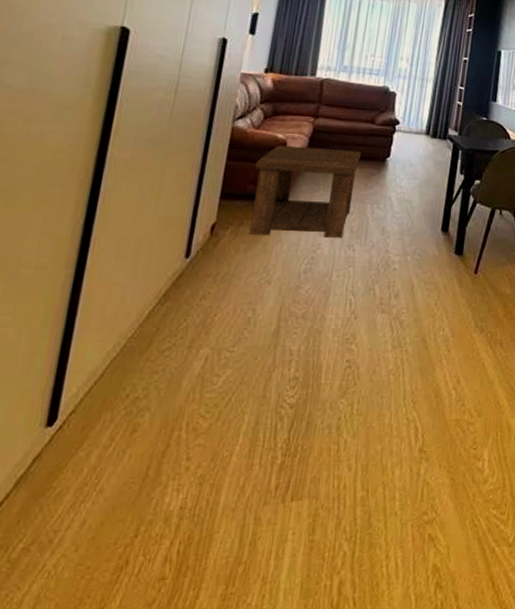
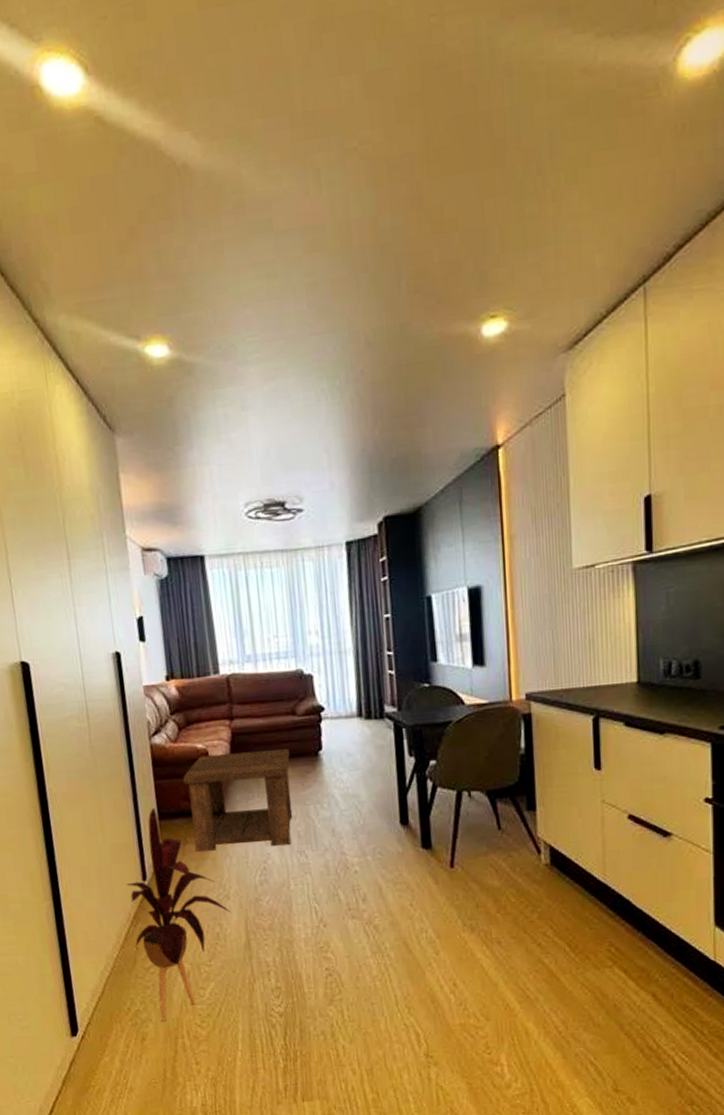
house plant: none [156,187,269,412] -> present [126,808,232,1022]

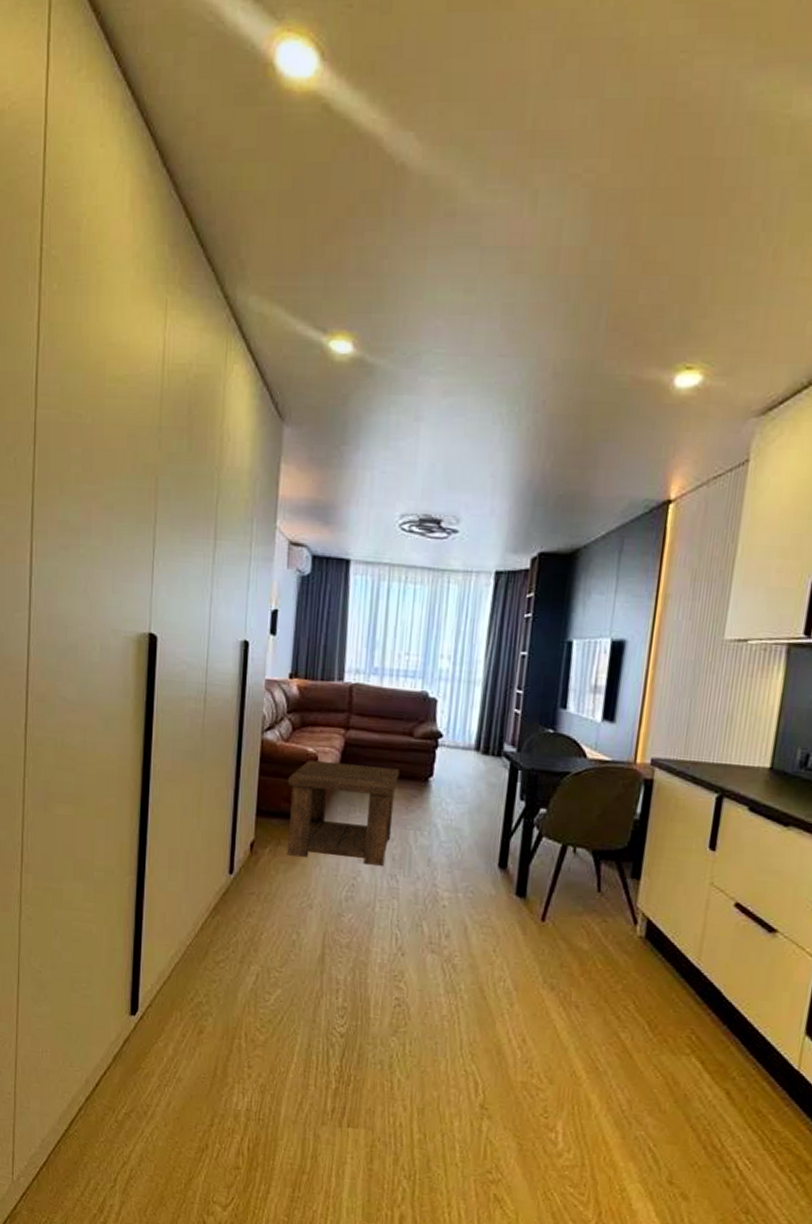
house plant: present [126,808,232,1022] -> none [210,803,312,1019]

